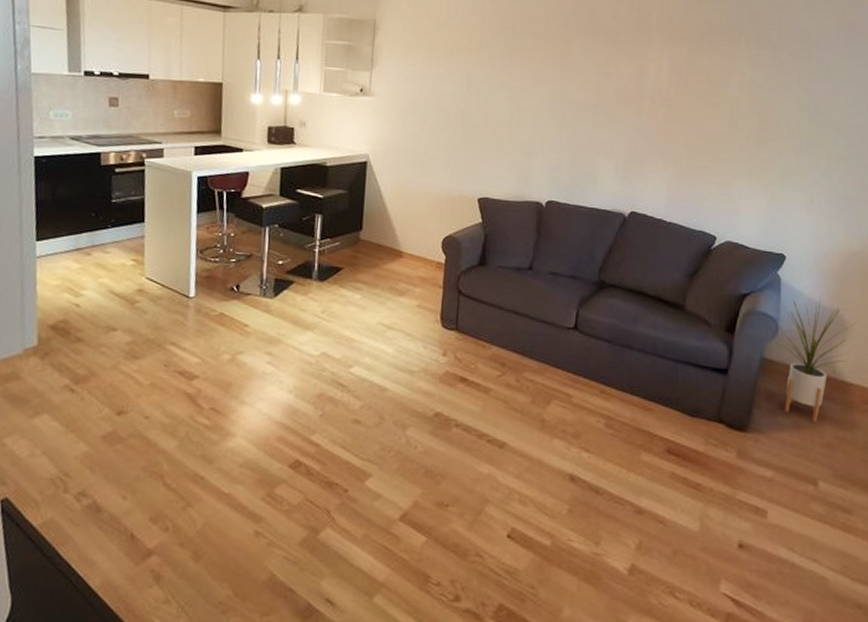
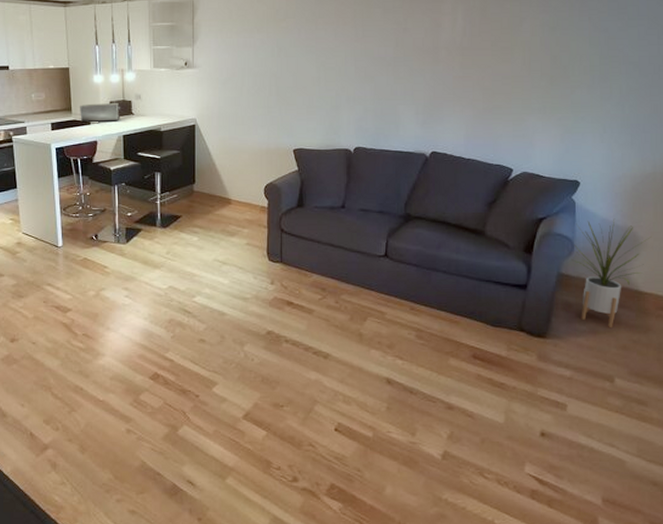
toaster: none [230,127,281,151] -> present [80,103,121,123]

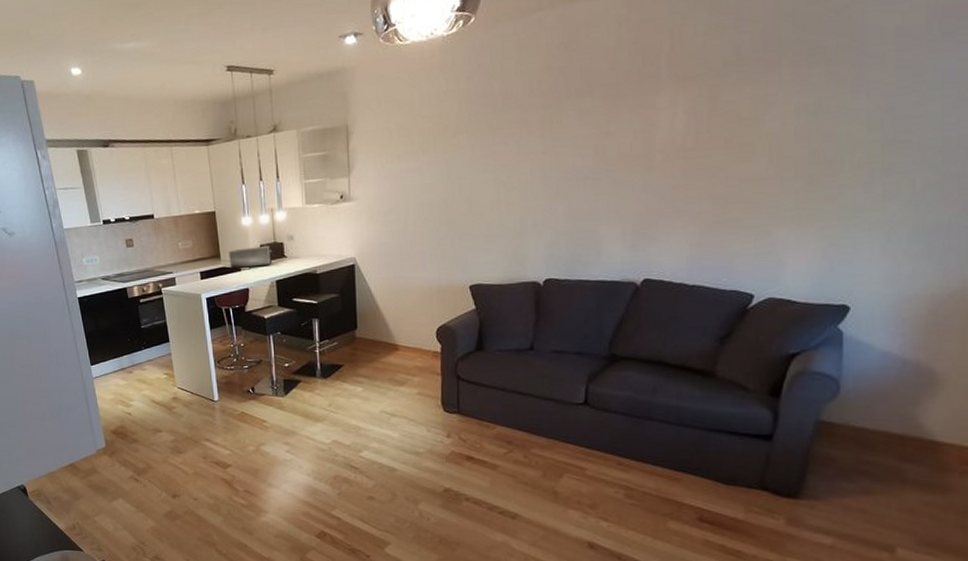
house plant: present [571,218,652,327] -> none [835,350,956,486]

